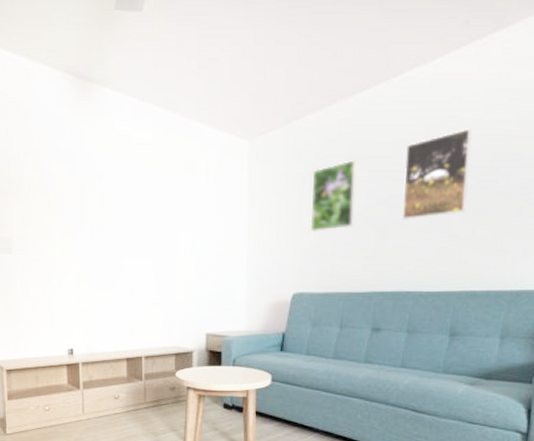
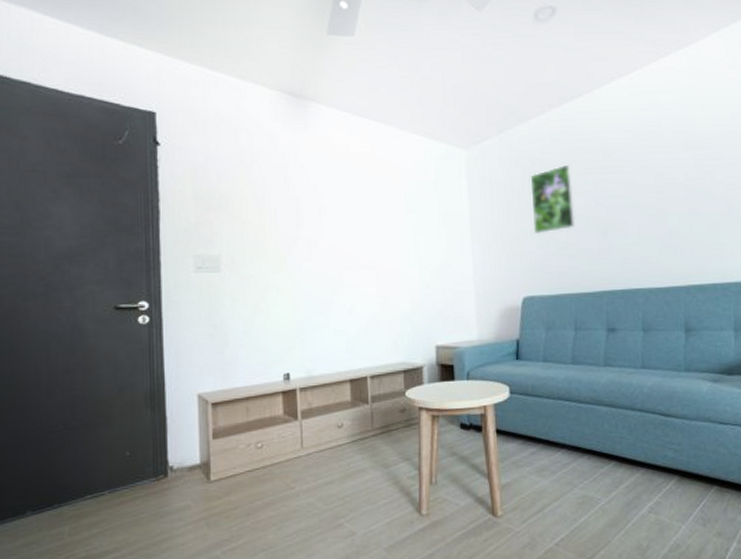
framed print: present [402,128,472,220] -> none [616,132,680,218]

